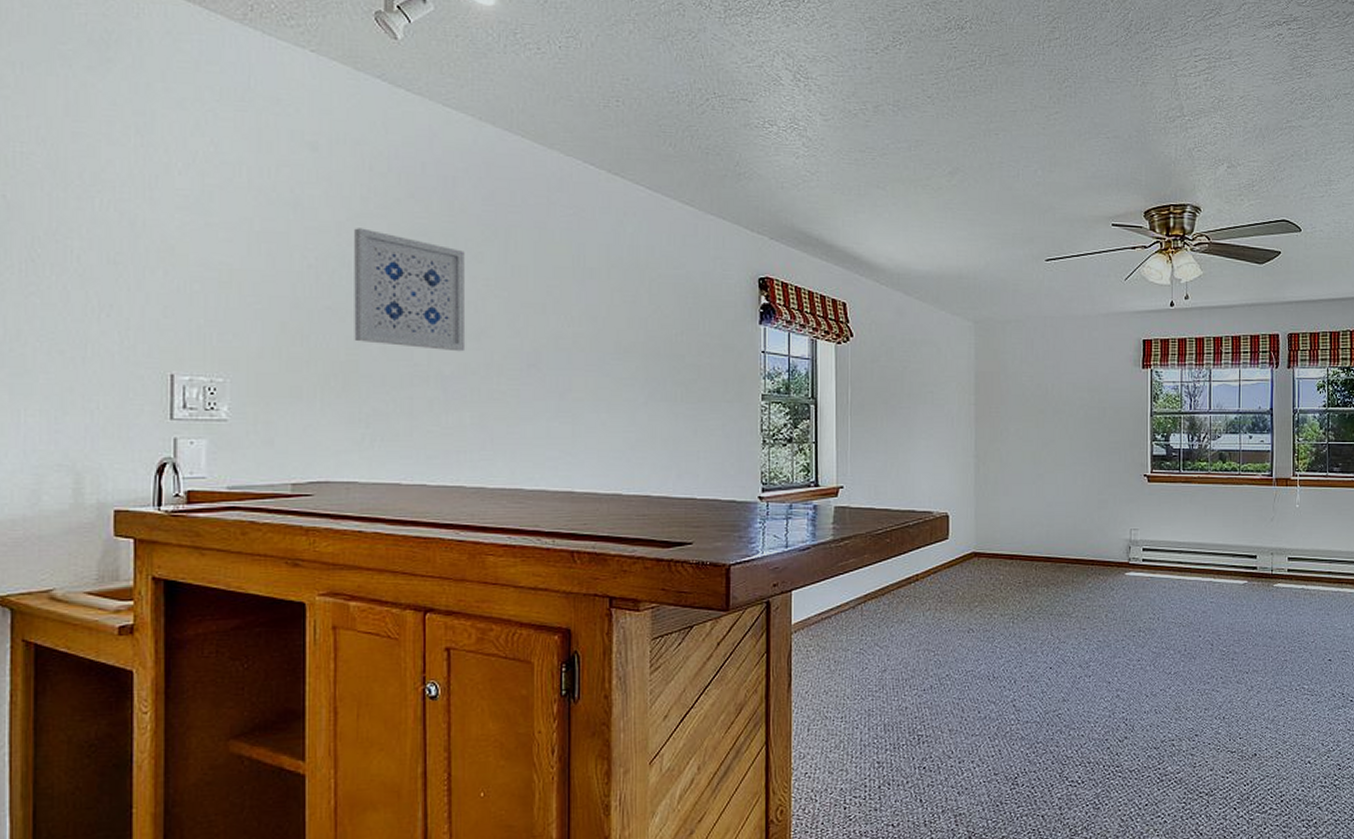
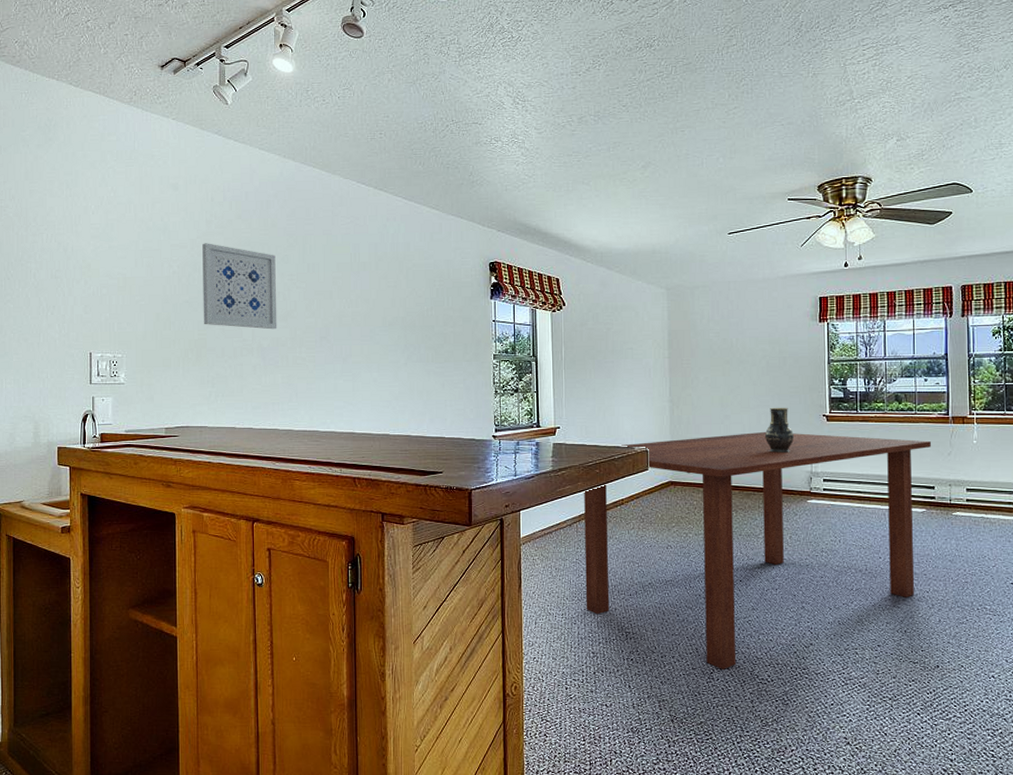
dining table: none [871,493,1254,773] -> present [584,431,931,669]
vase: none [1080,465,1112,518] -> present [764,407,794,453]

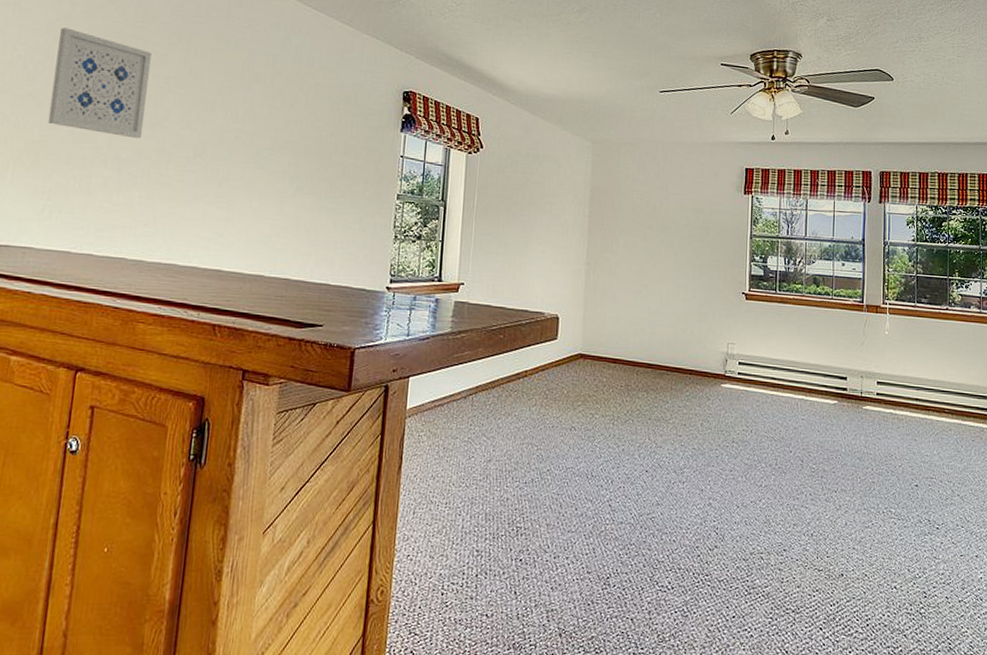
dining table: present [584,431,931,669] -> none [474,305,845,574]
vase: present [764,407,794,453] -> none [682,280,712,331]

